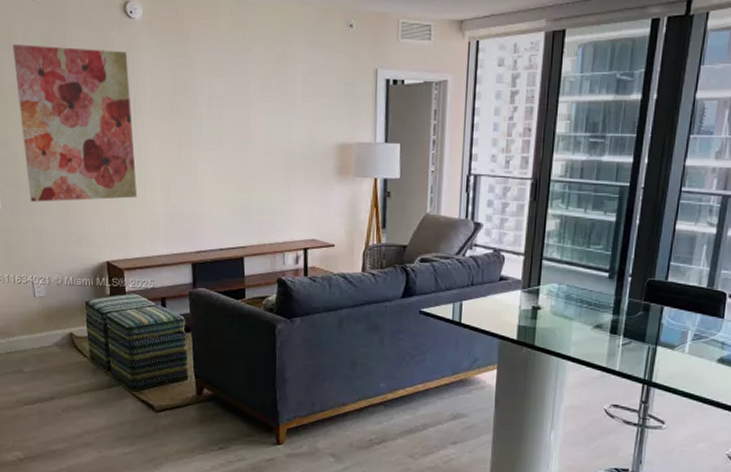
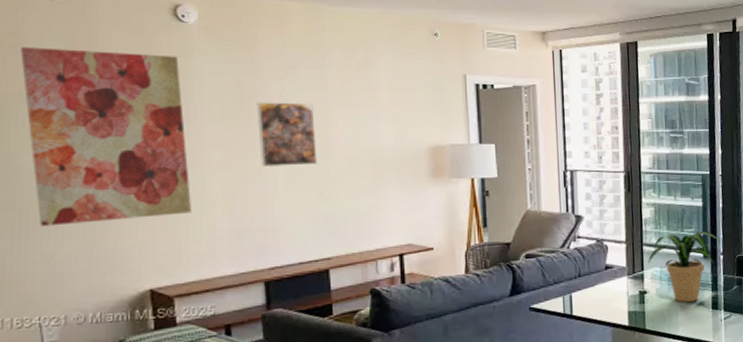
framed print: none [188,96,238,159] -> present [256,102,317,167]
potted plant: none [545,249,631,323] -> present [647,231,720,302]

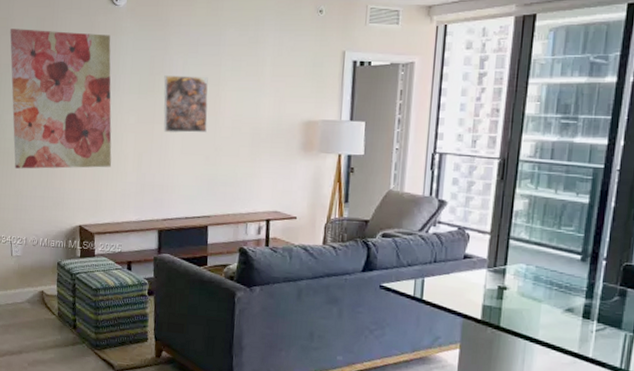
potted plant: present [647,231,720,302] -> none [512,230,606,306]

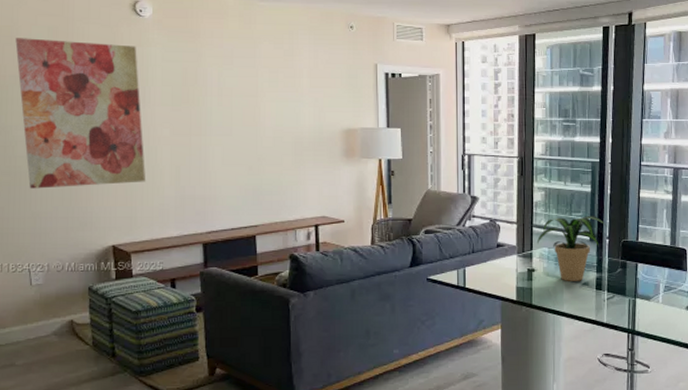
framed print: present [163,75,208,133] -> none [198,87,248,144]
potted plant: none [512,230,606,306] -> present [536,216,607,281]

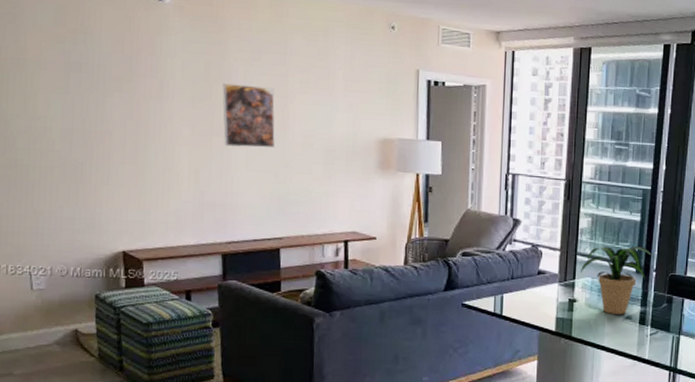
wall art: present [15,38,146,189] -> none [18,16,162,185]
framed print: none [198,87,248,144] -> present [222,83,275,148]

